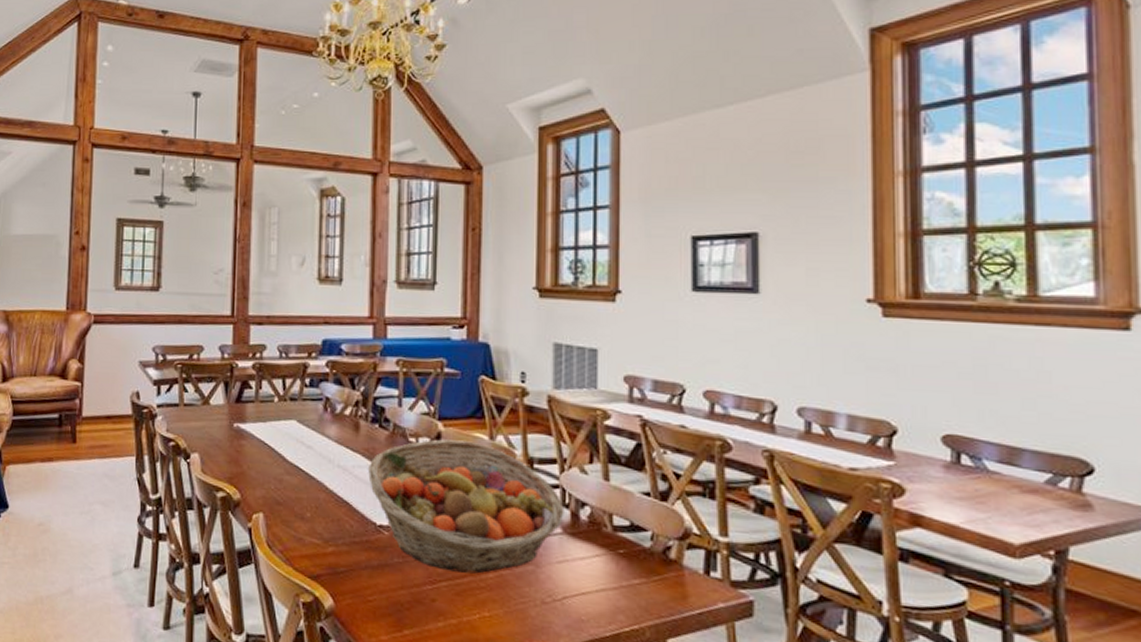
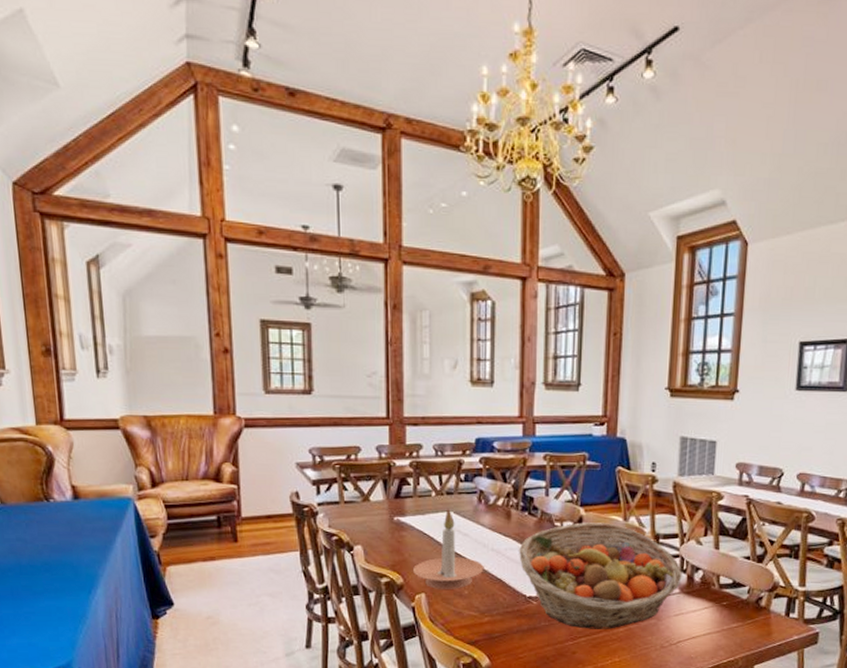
candle holder: none [252,415,329,511] -> present [413,508,484,589]

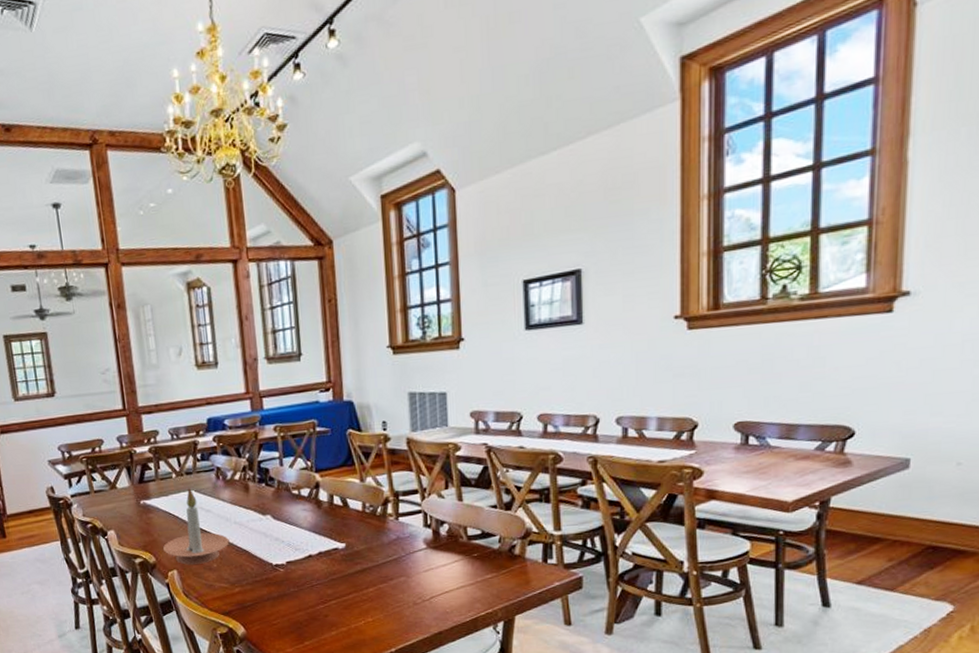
fruit basket: present [519,522,682,629] -> none [260,486,427,592]

